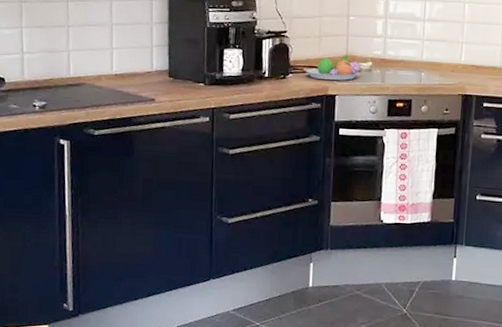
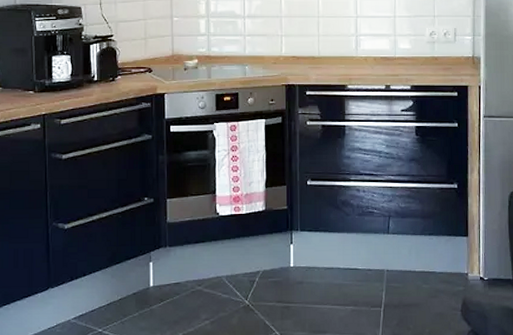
fruit bowl: present [306,55,361,81] -> none [134,54,187,79]

